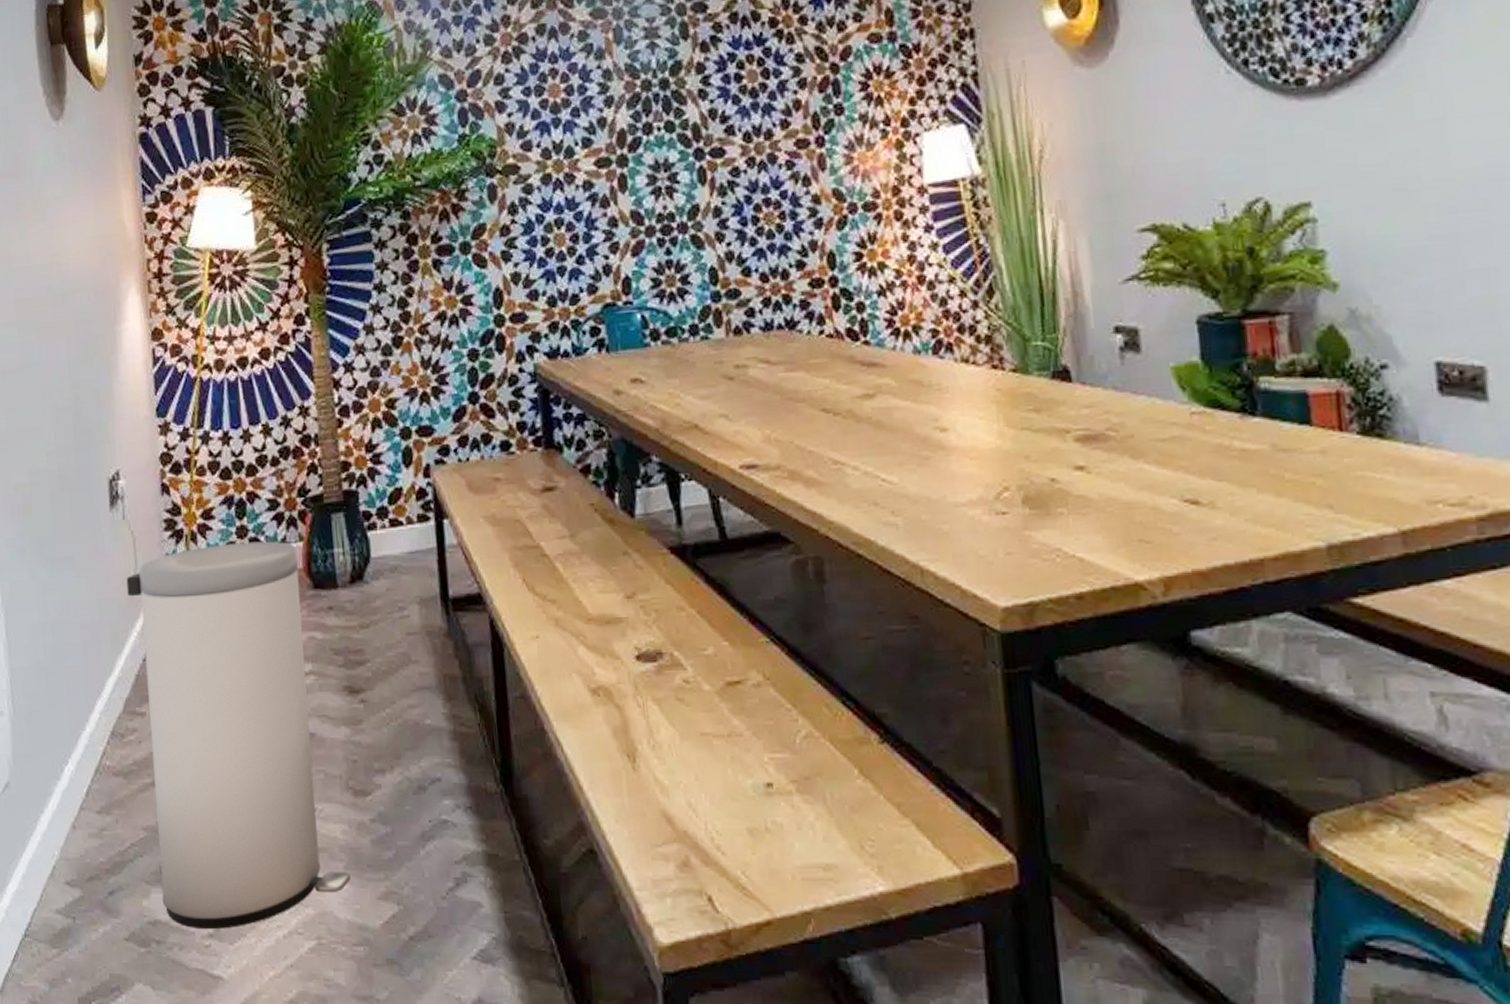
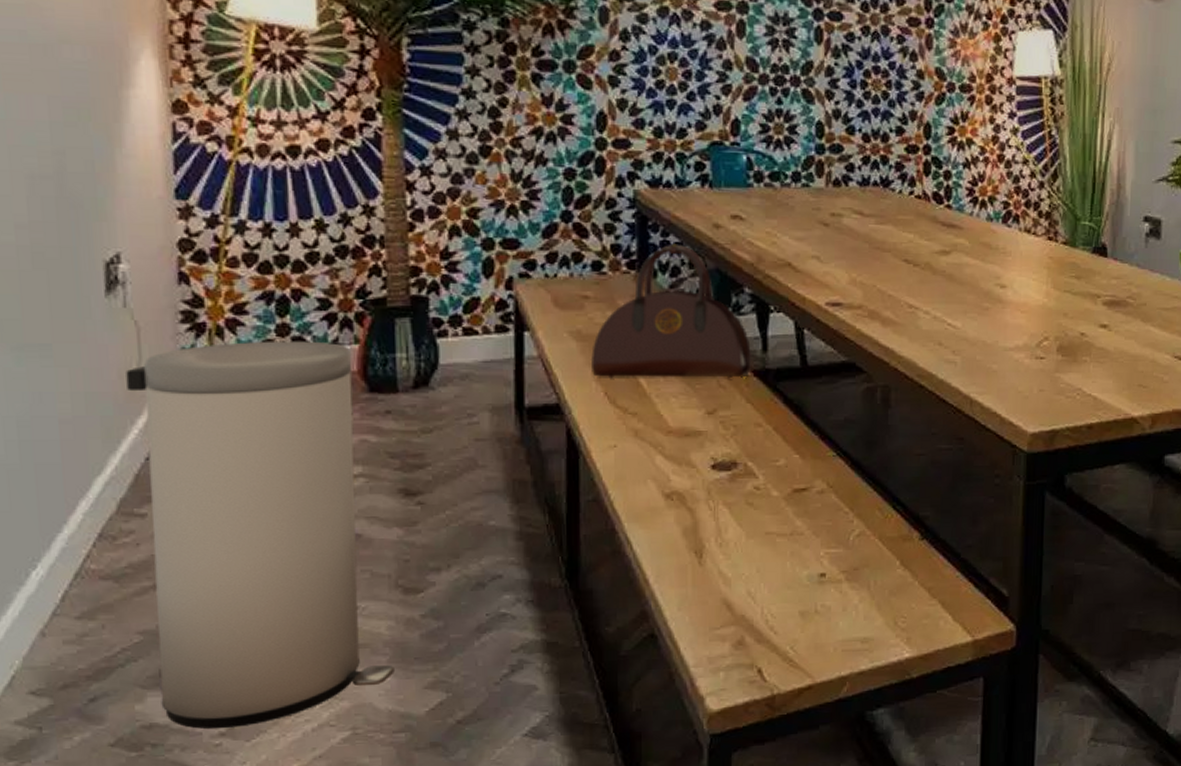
handbag: none [506,415,667,563] -> present [590,243,751,379]

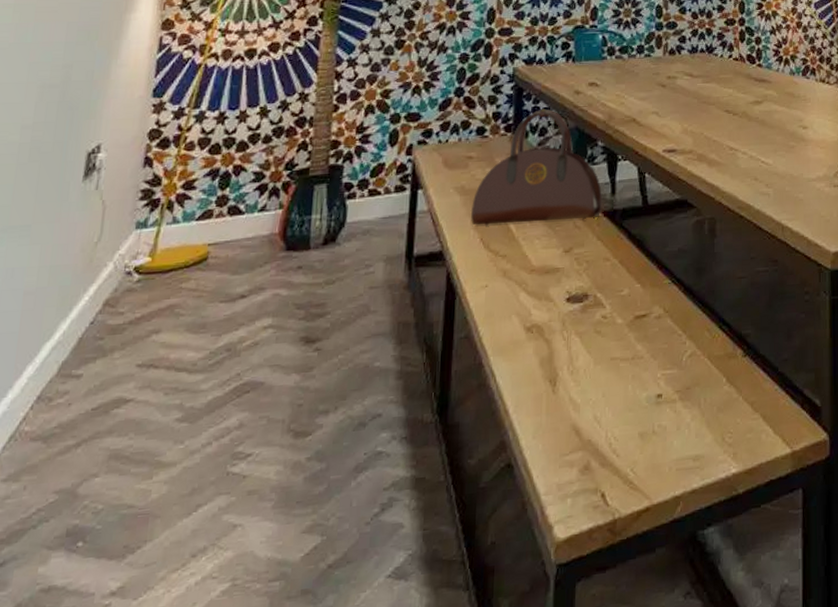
pedal bin: present [126,341,394,729] -> none [62,209,278,589]

